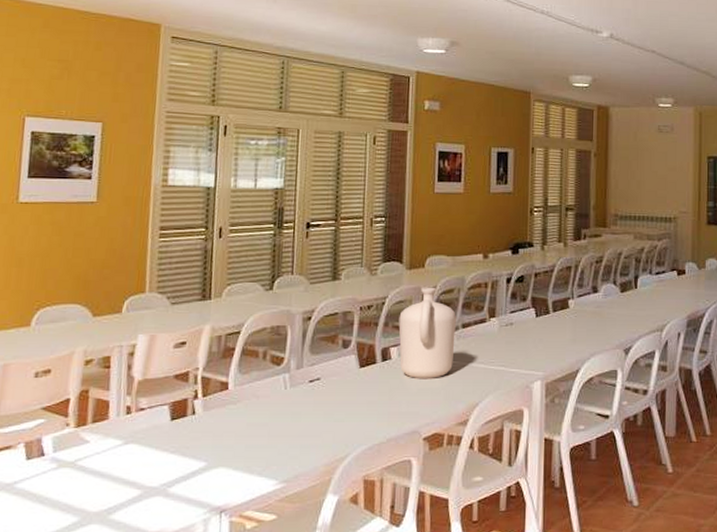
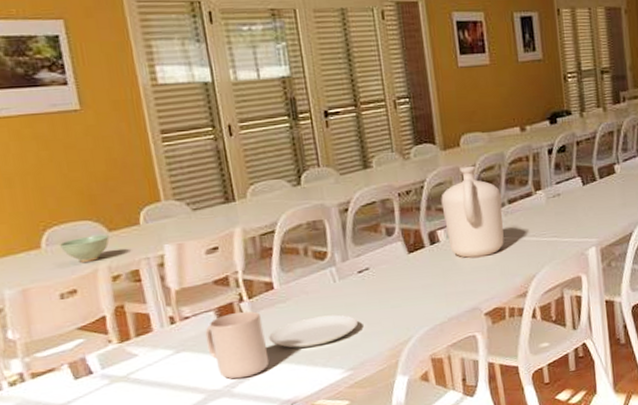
bowl: none [46,319,92,344] -> present [58,234,110,262]
cup: none [154,409,211,478] -> present [205,311,270,380]
plate: none [213,422,301,453] -> present [269,315,359,348]

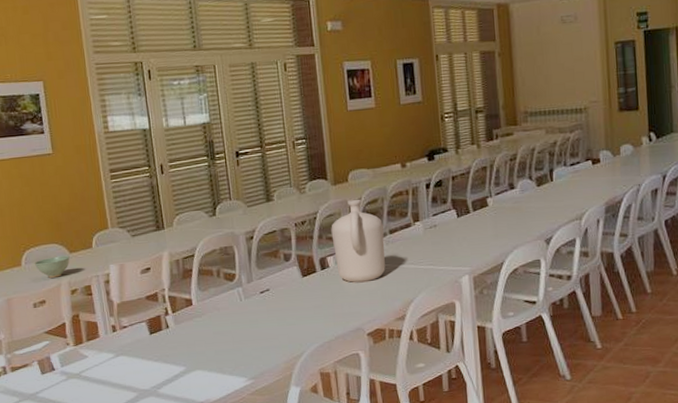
cup: present [205,311,270,380] -> none [138,323,188,382]
plate: present [269,315,359,348] -> none [187,329,260,357]

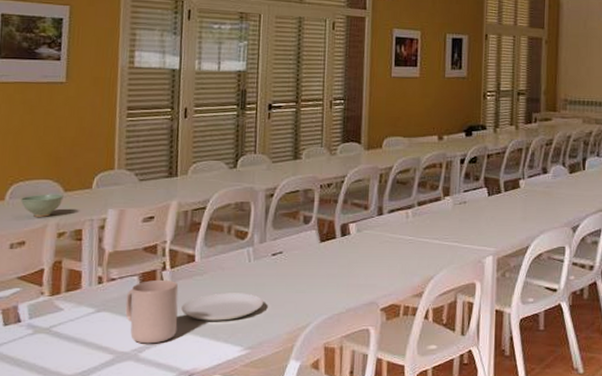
cup: none [138,323,188,382] -> present [125,279,179,344]
plate: none [187,329,260,357] -> present [181,293,264,321]
water jug: present [331,199,385,283] -> none [357,166,413,253]

